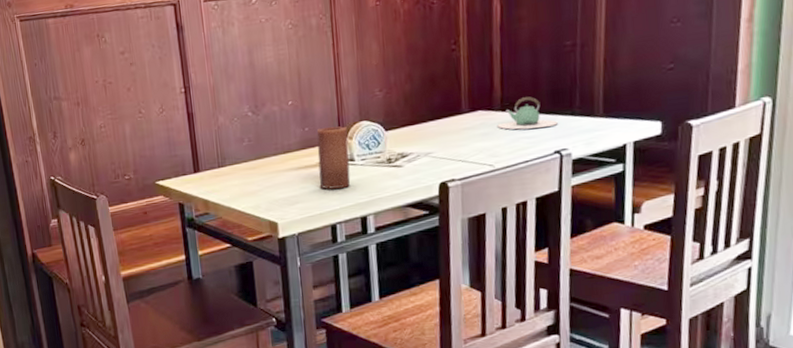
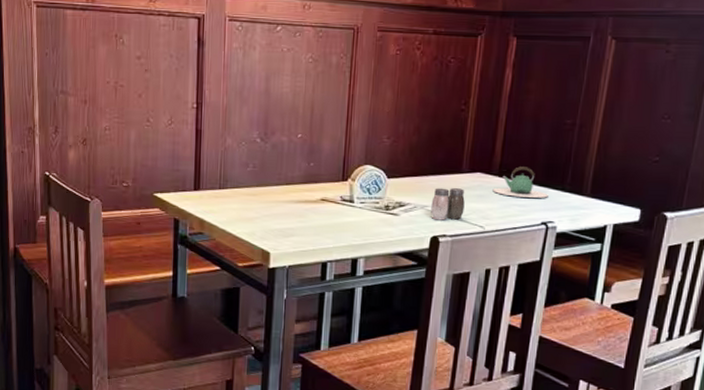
candle: present [316,126,351,189] -> none [316,166,351,228]
salt and pepper shaker: none [434,129,470,166] -> present [431,188,465,221]

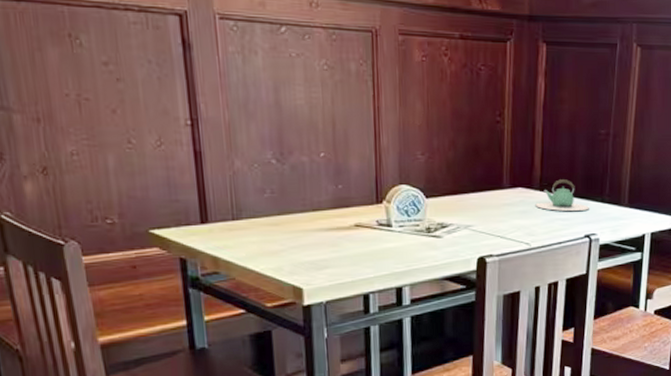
salt and pepper shaker: present [431,188,465,221] -> none [474,205,509,240]

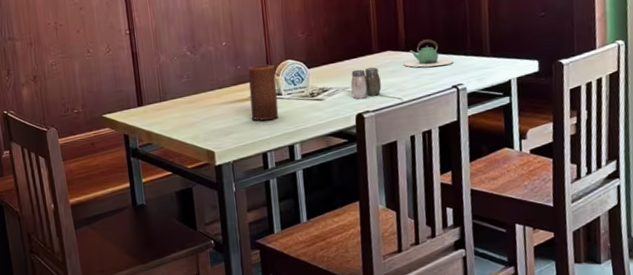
candle: none [351,188,387,255] -> present [247,64,279,121]
salt and pepper shaker: none [474,205,509,240] -> present [350,67,382,99]

